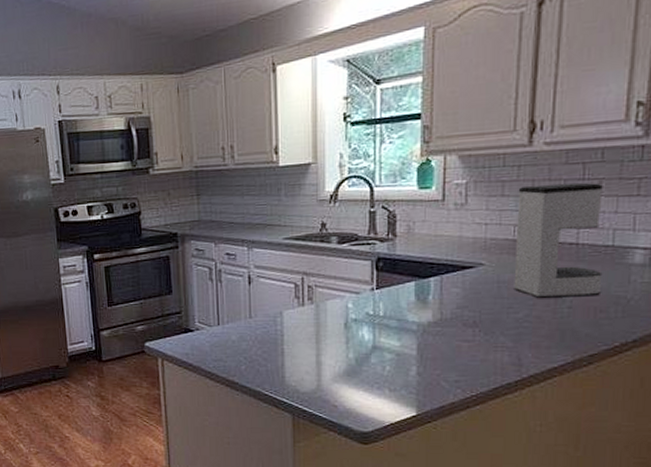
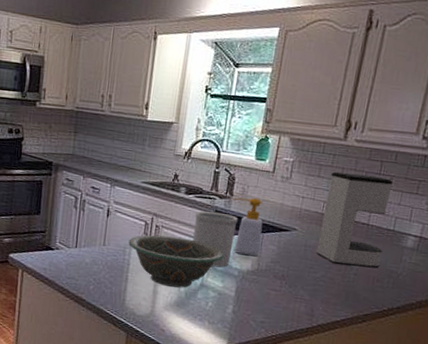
decorative bowl: none [278,295,397,354] -> present [128,234,225,288]
utensil holder: none [353,258,407,324] -> present [193,210,238,267]
soap bottle: none [395,235,441,305] -> present [231,197,263,257]

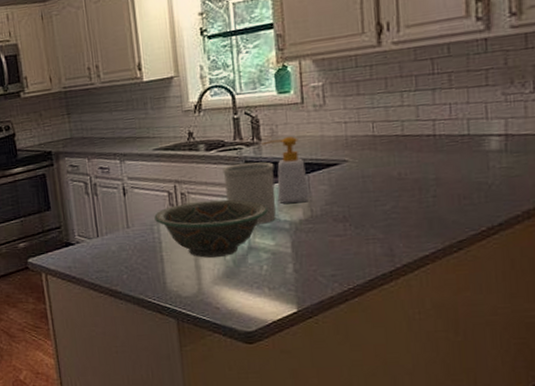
coffee maker: present [316,172,393,268] -> none [372,76,462,190]

